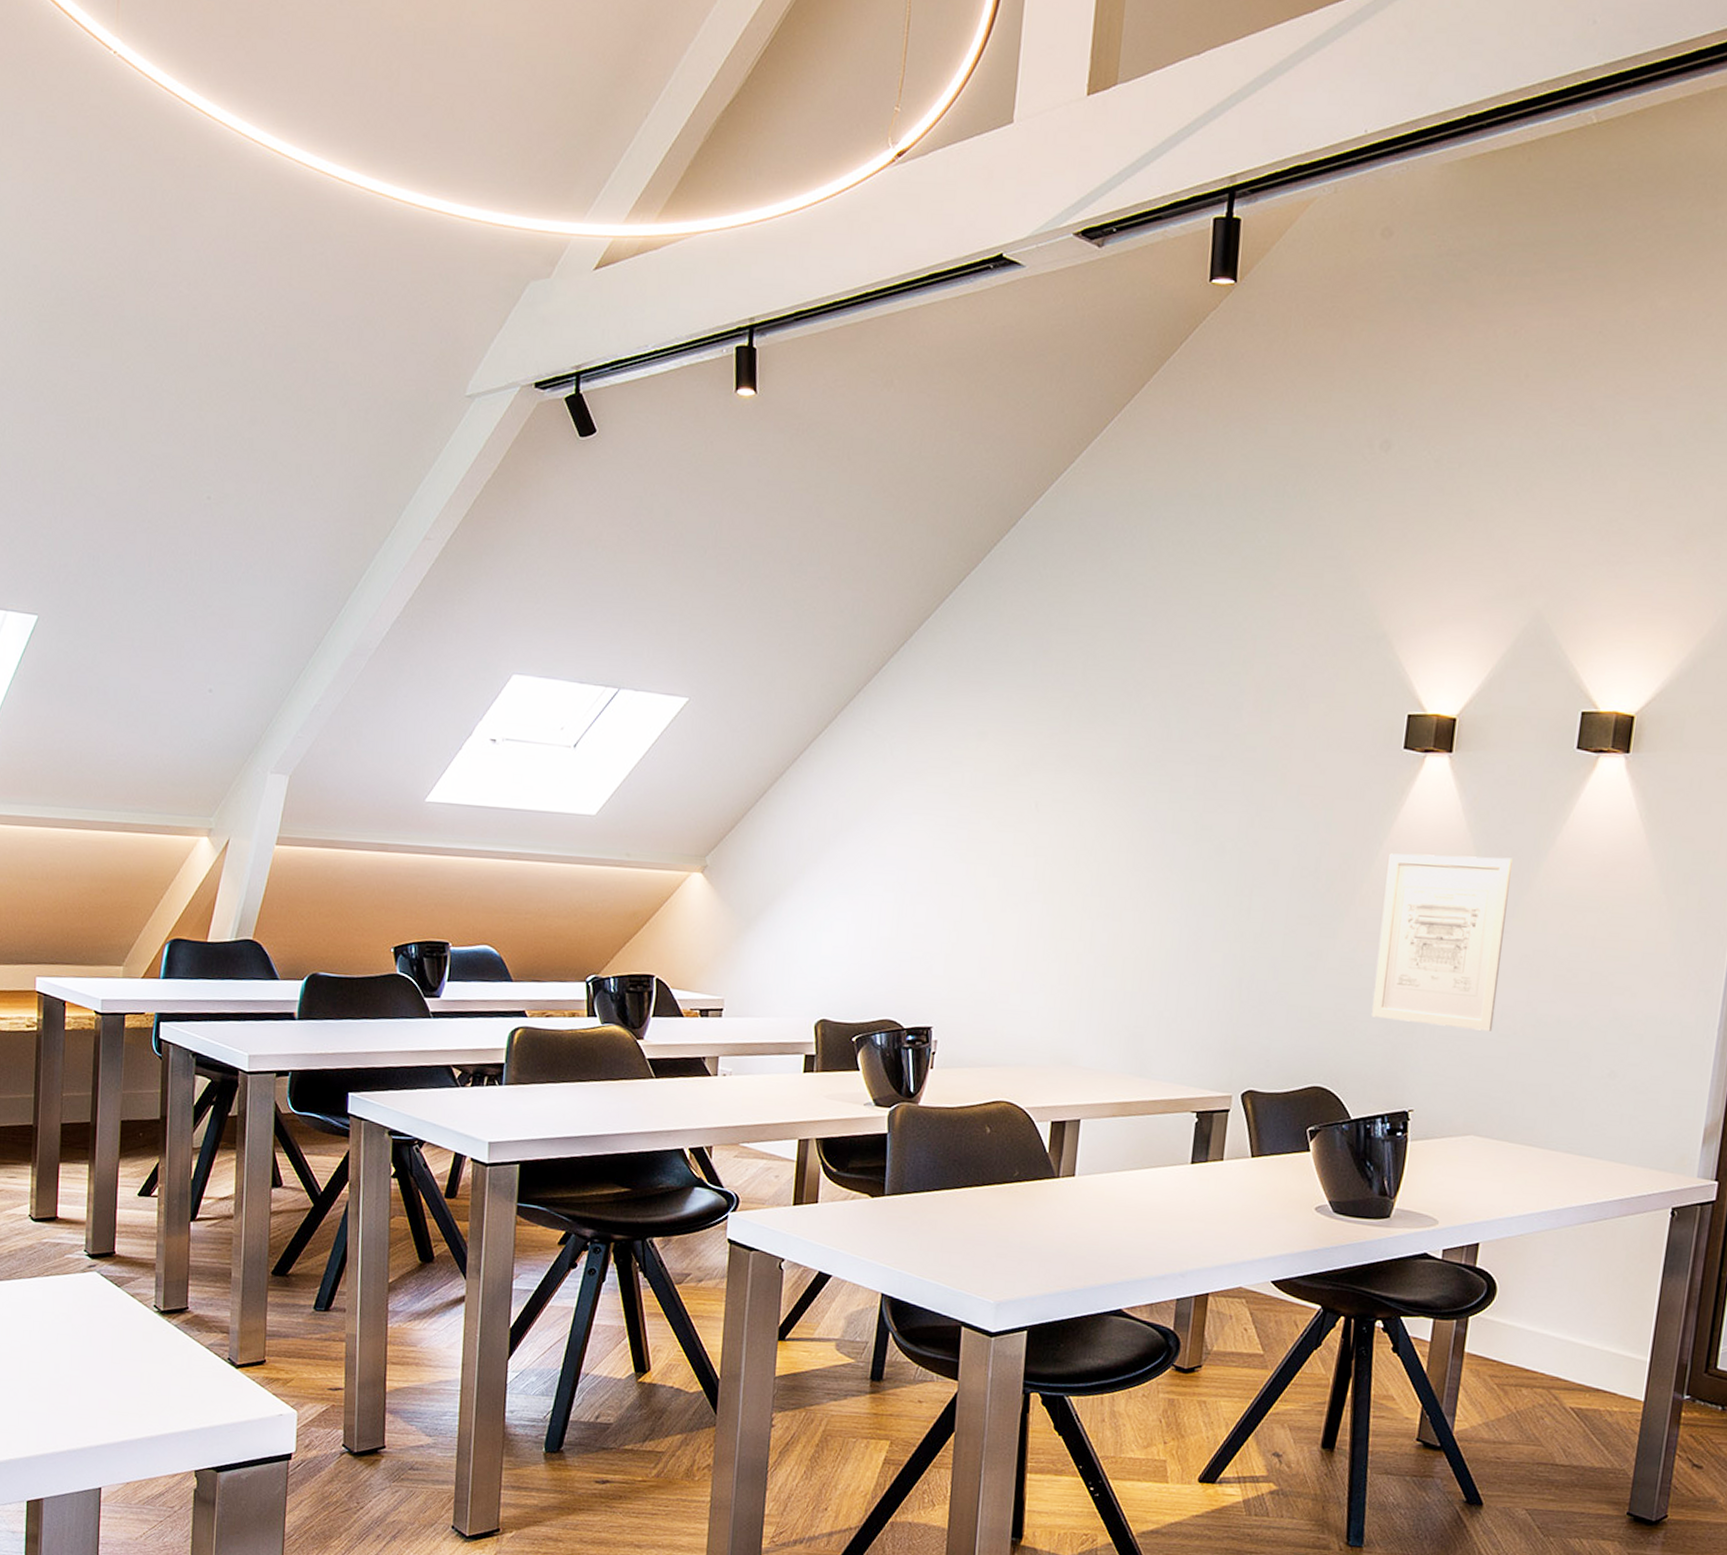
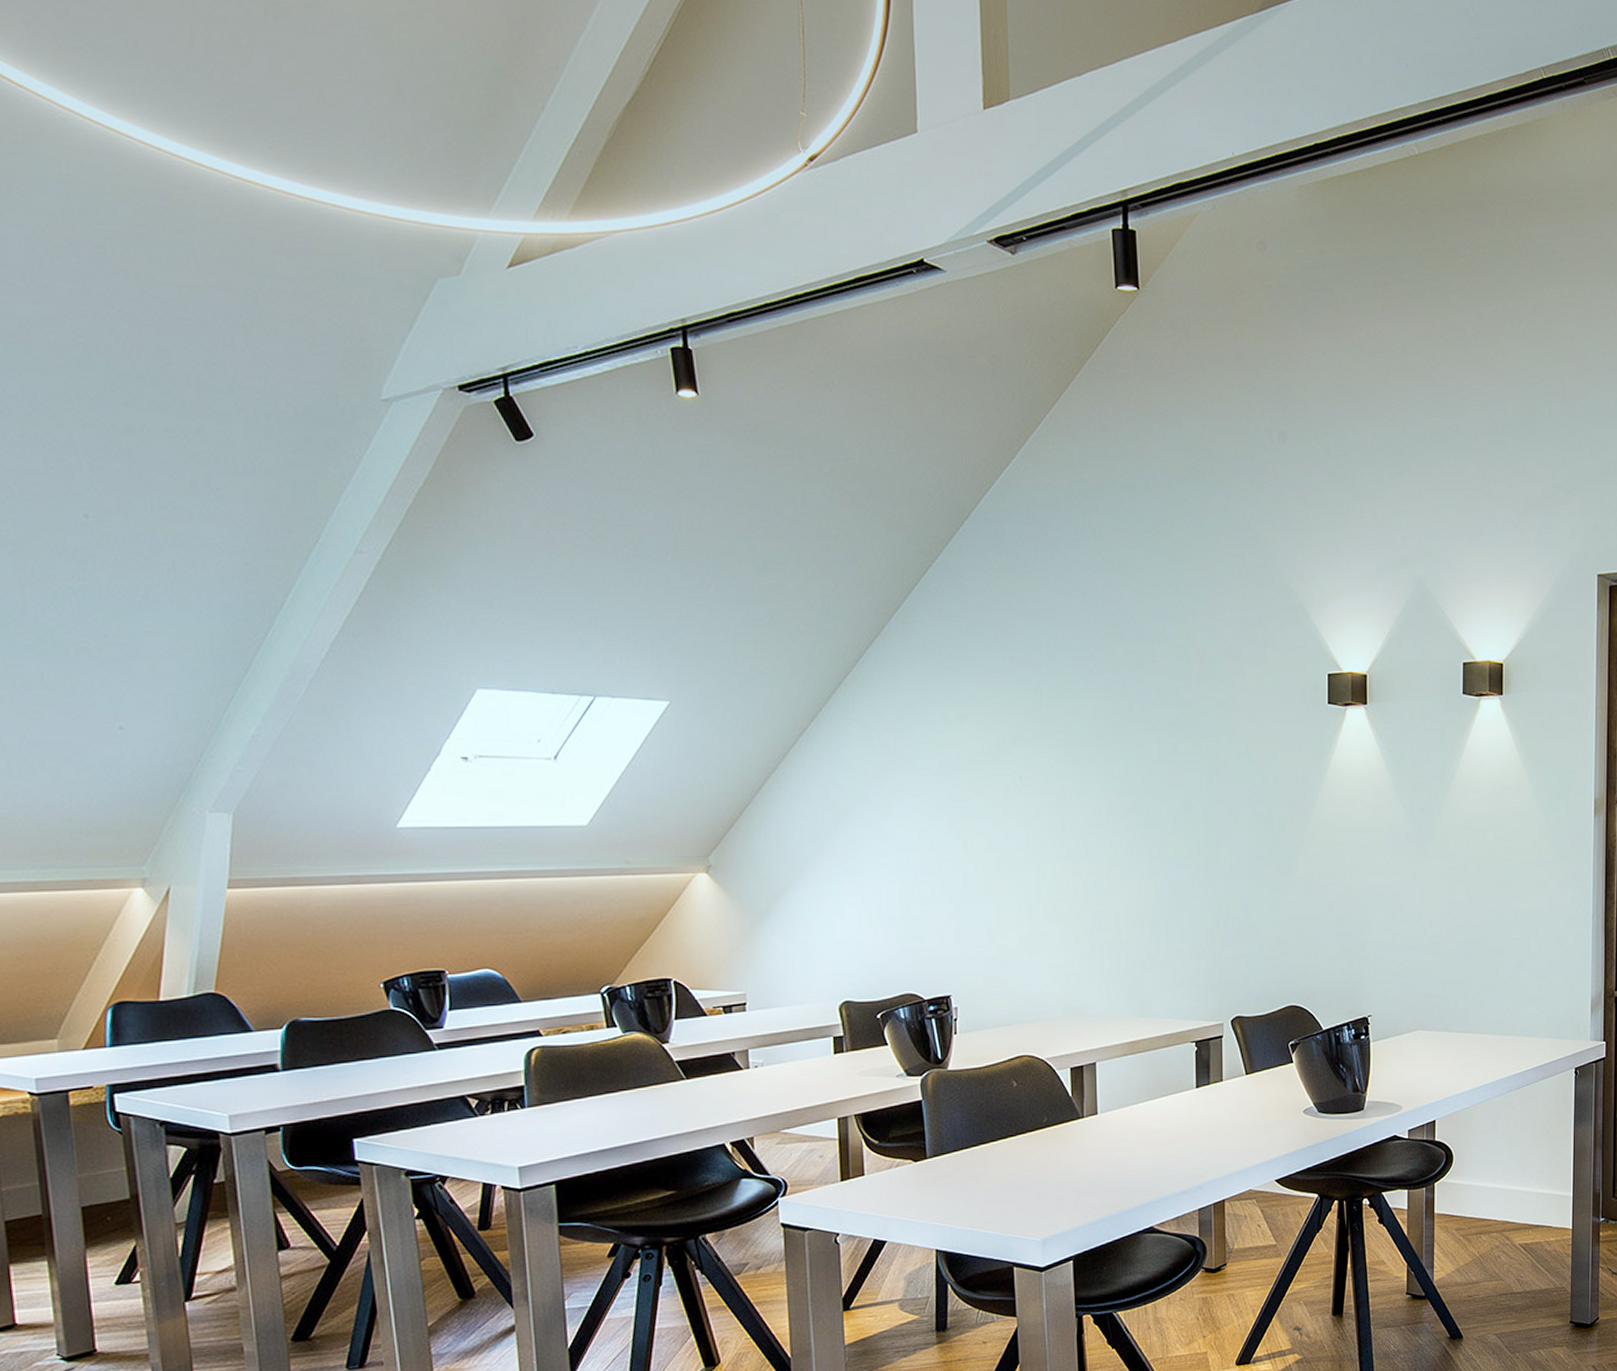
wall art: present [1372,853,1513,1031] -> none [1327,791,1425,941]

